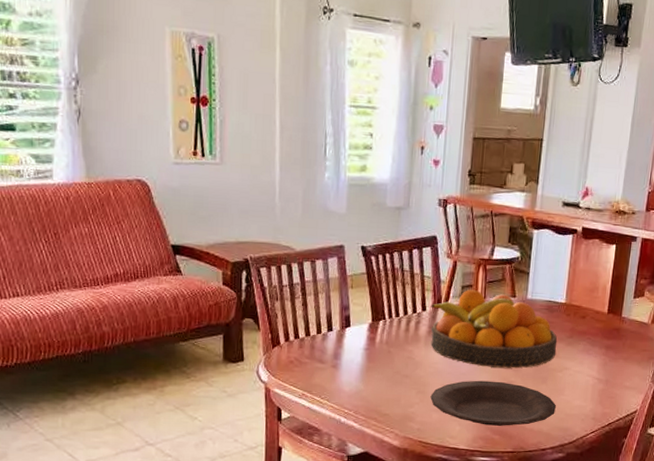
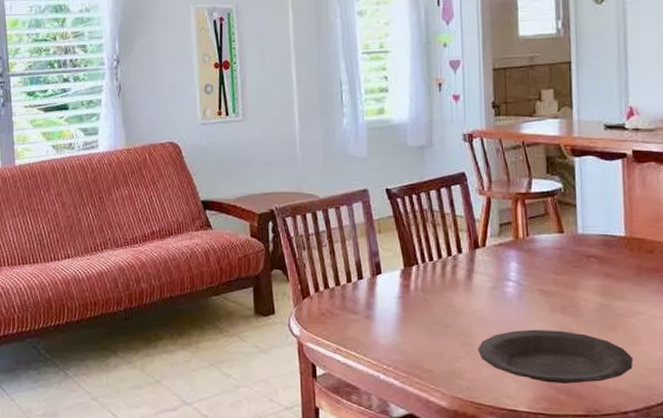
fruit bowl: present [430,290,558,369] -> none [466,228,623,315]

